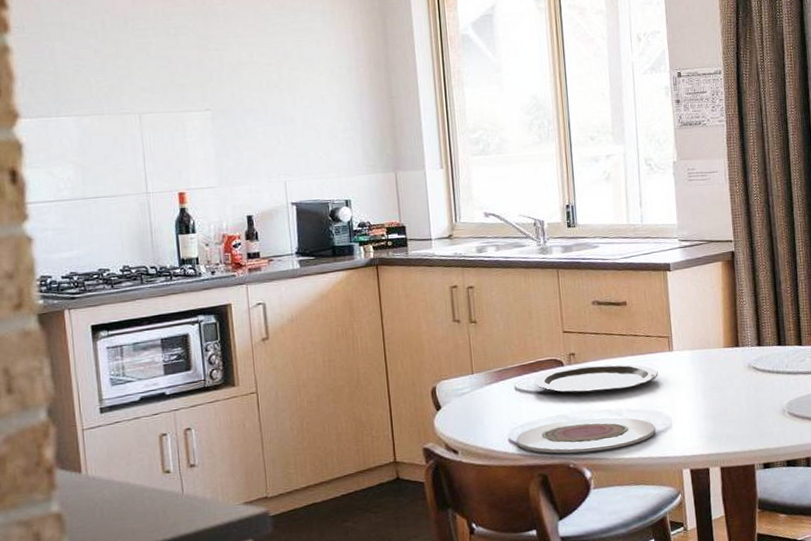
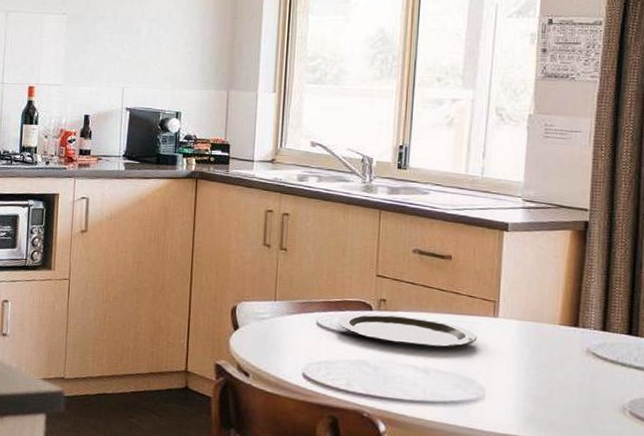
plate: present [516,417,656,454] -> none [309,366,465,408]

